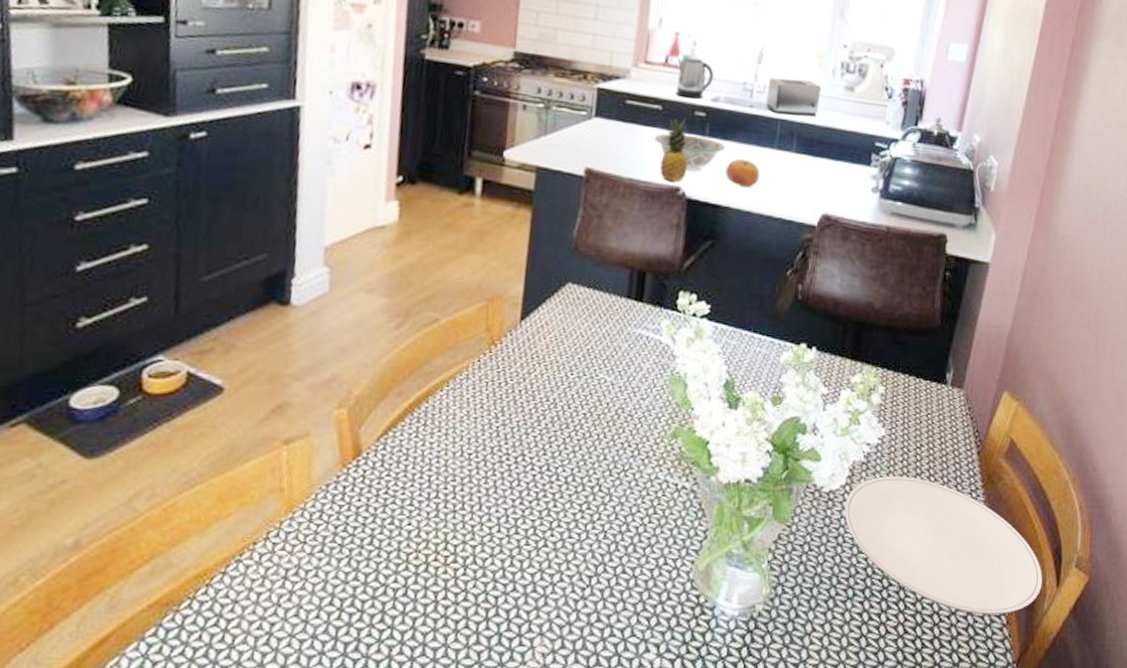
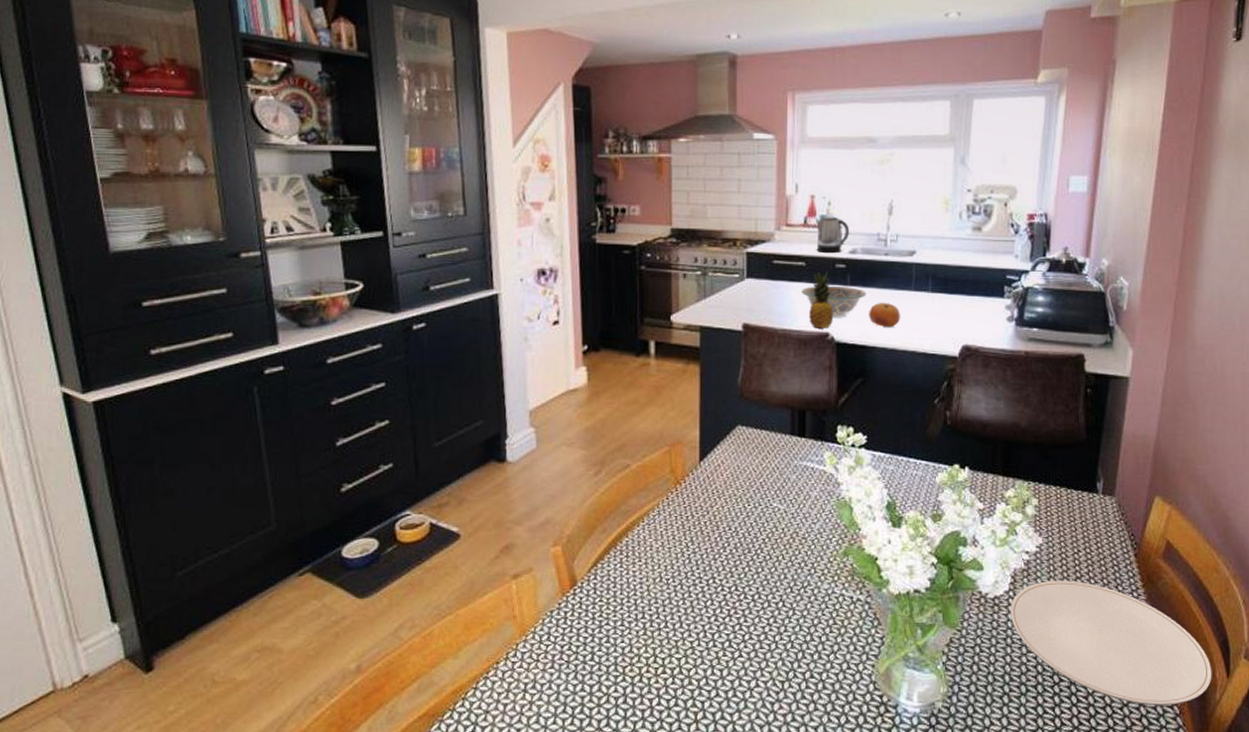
toaster: present [766,77,821,117] -> none [900,225,950,259]

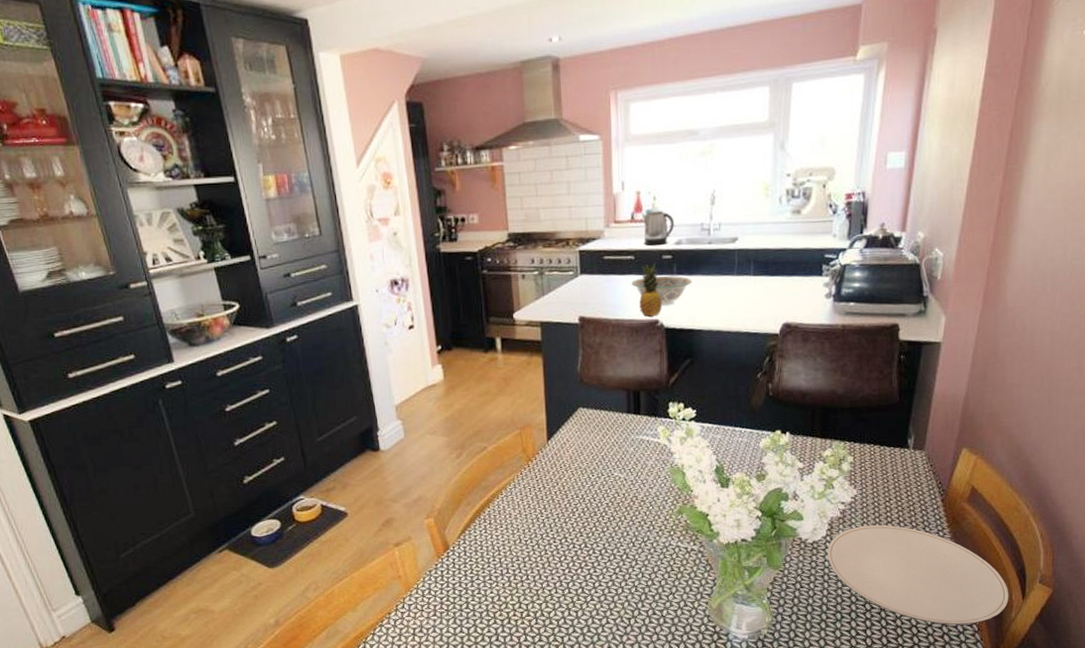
fruit: present [869,303,901,328] -> none [695,288,725,312]

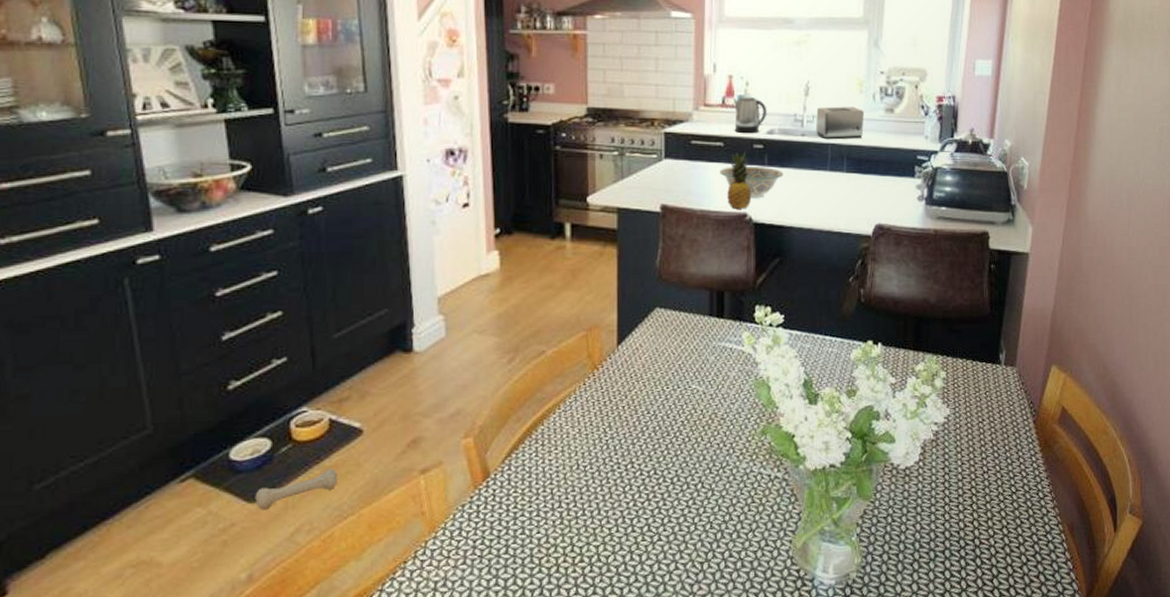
dog toy: none [273,543,333,573] -> present [255,469,338,510]
toaster: none [722,212,770,246] -> present [816,106,864,140]
plate: present [827,525,1009,626] -> none [919,448,1101,563]

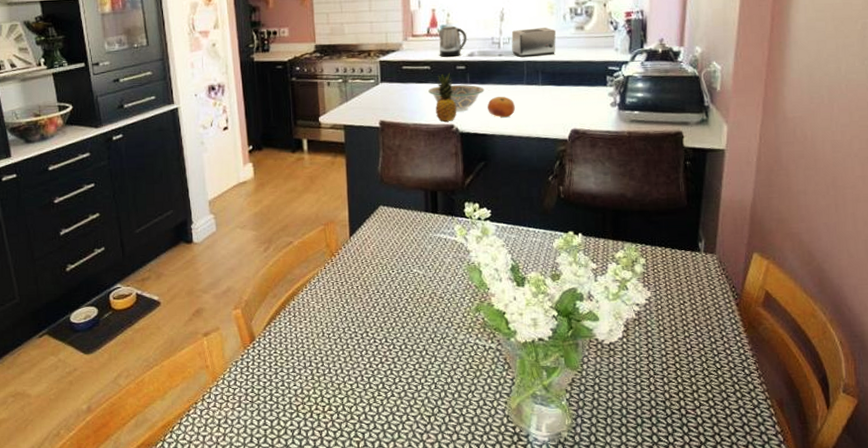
dog toy: present [255,469,338,510] -> none [89,331,145,360]
fruit: none [786,183,817,208] -> present [487,97,516,118]

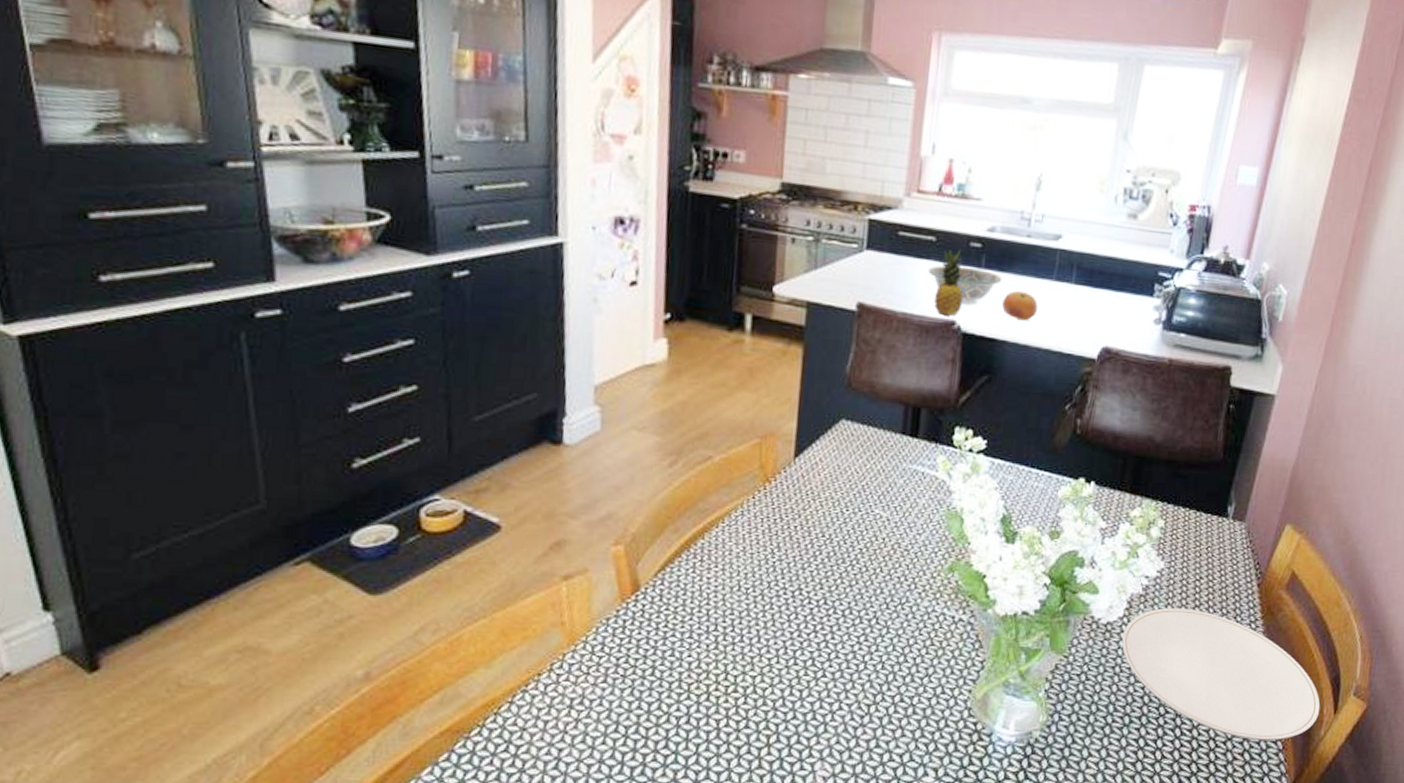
kettle: present [438,25,468,58] -> none [950,185,990,230]
toaster: present [511,28,556,58] -> none [1044,205,1102,246]
plate: none [624,328,813,435] -> present [1121,608,1321,741]

